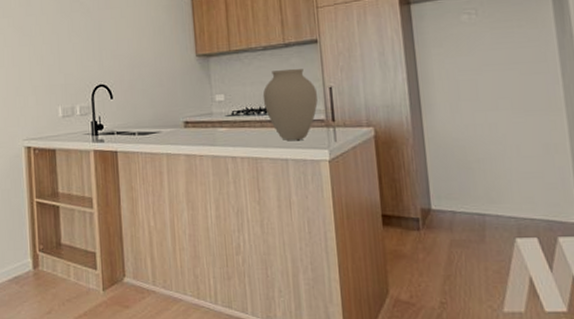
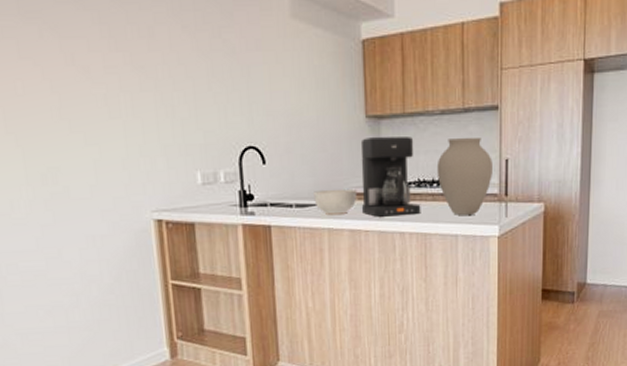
bowl: none [153,119,192,142] -> present [314,190,358,216]
coffee maker: none [192,71,251,143] -> present [360,137,421,217]

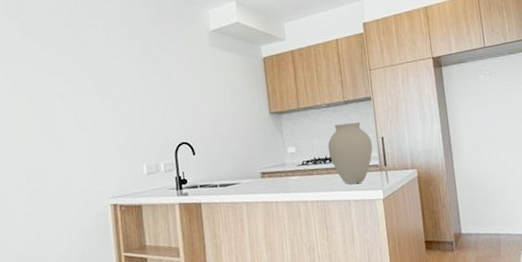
bowl: present [314,190,358,216] -> none [233,170,267,192]
coffee maker: present [360,137,421,217] -> none [267,125,319,190]

